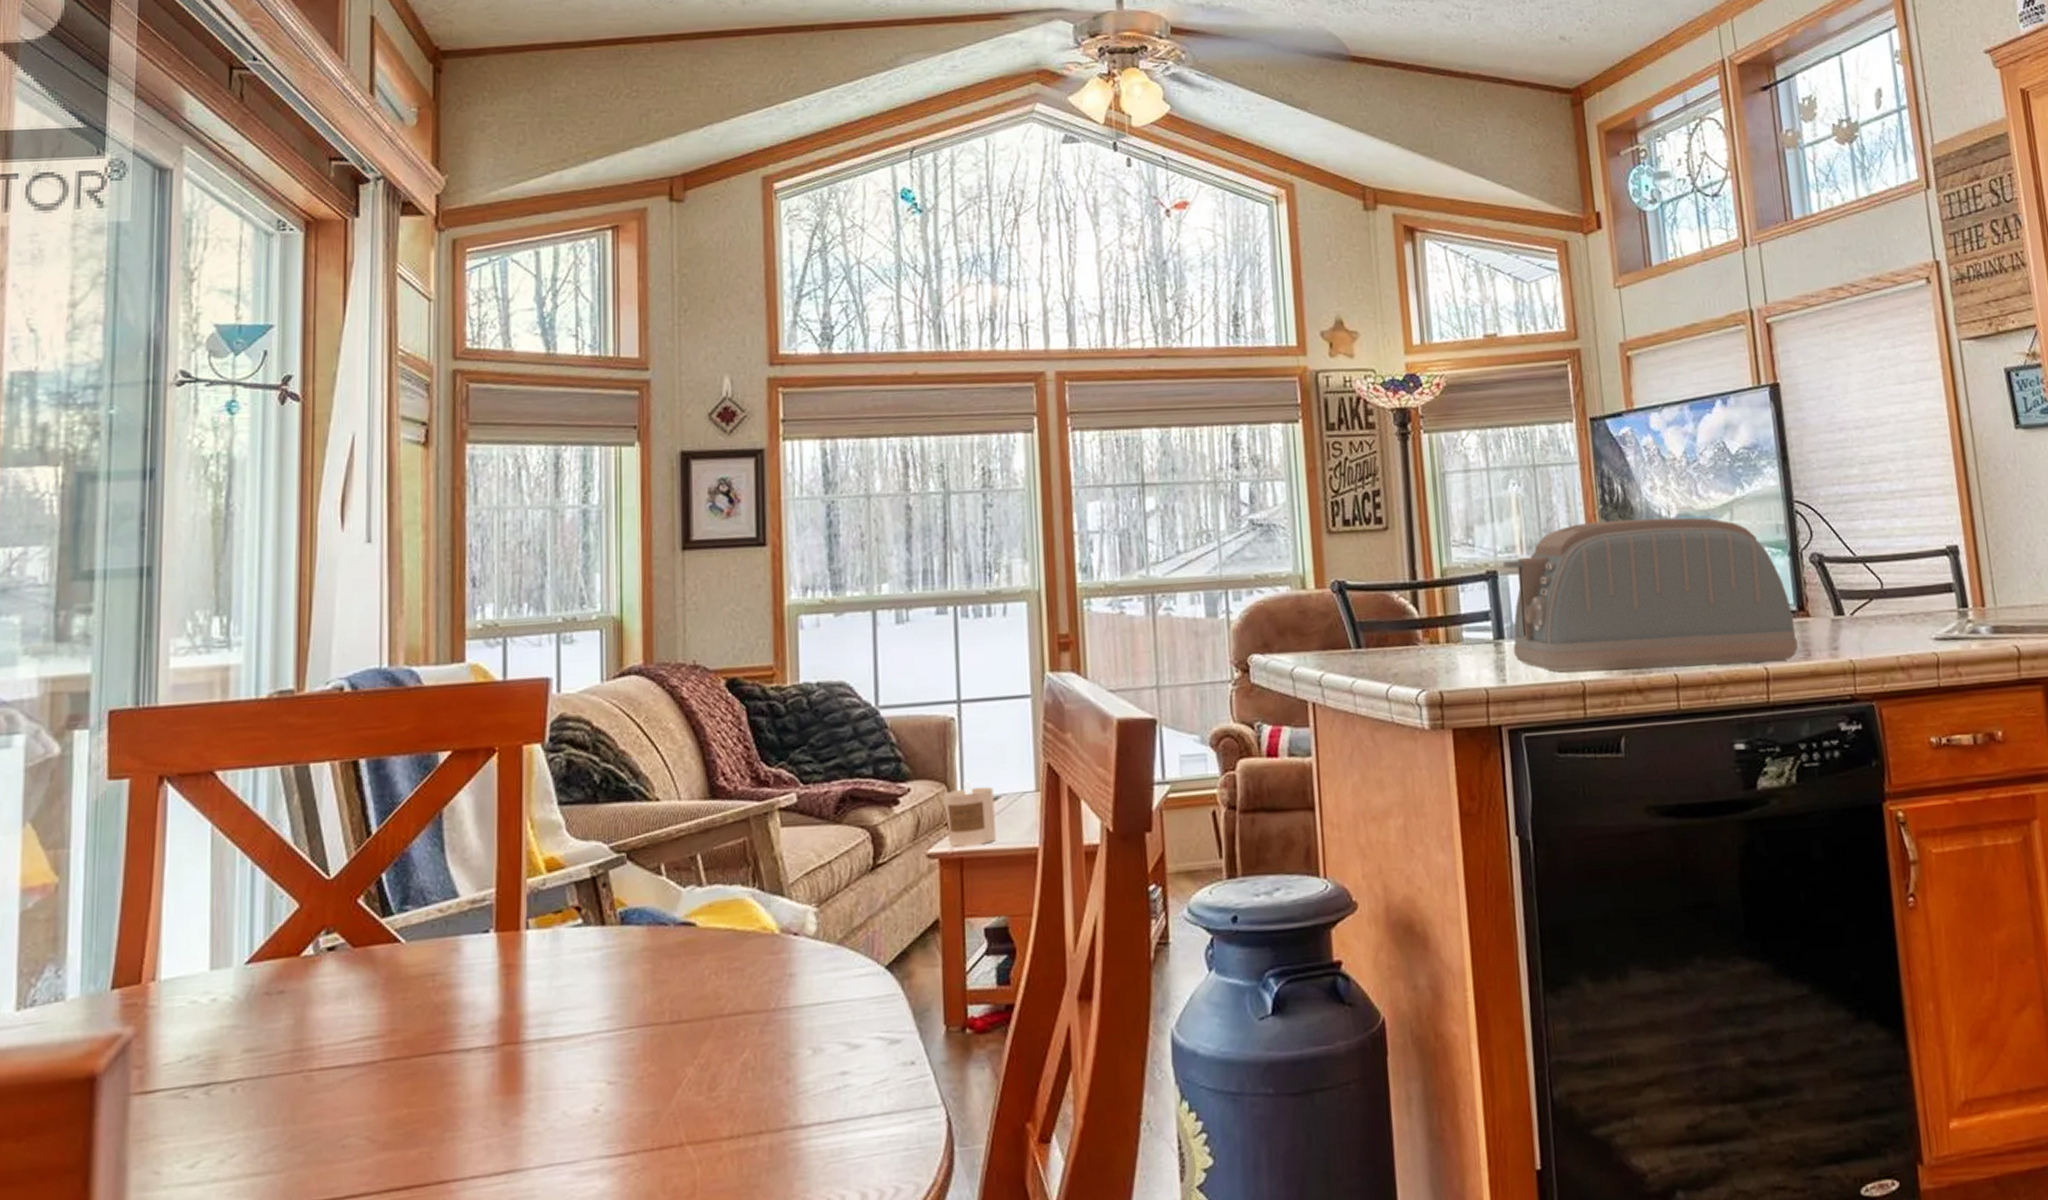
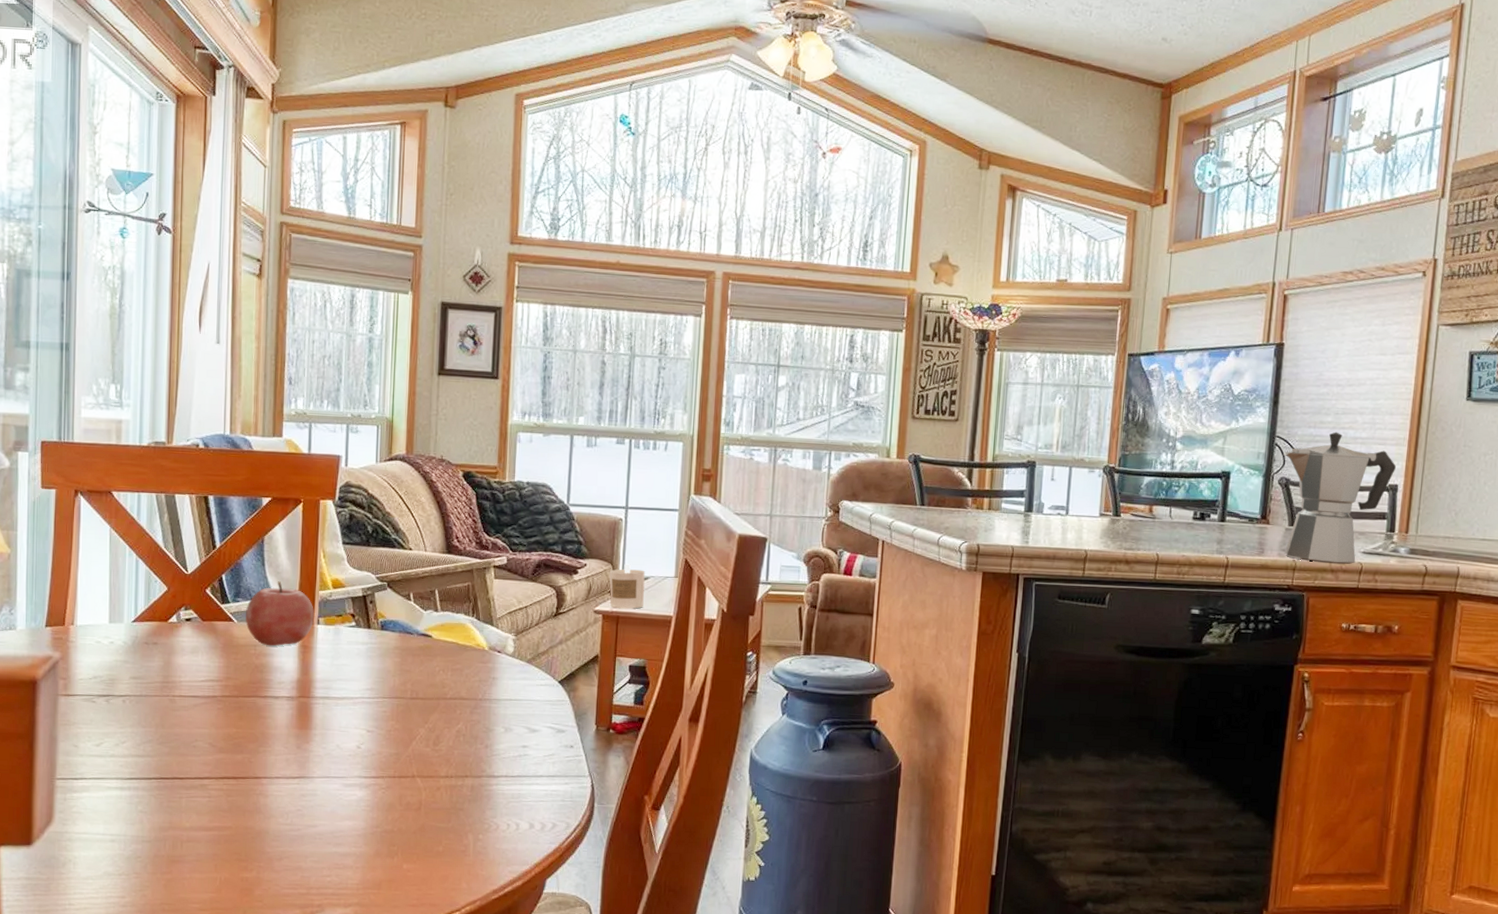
fruit: none [418,872,522,973] -> present [246,581,315,646]
toaster: present [1503,517,1798,674] -> none [1037,433,1256,554]
moka pot: none [1808,486,1950,660] -> present [1283,432,1396,565]

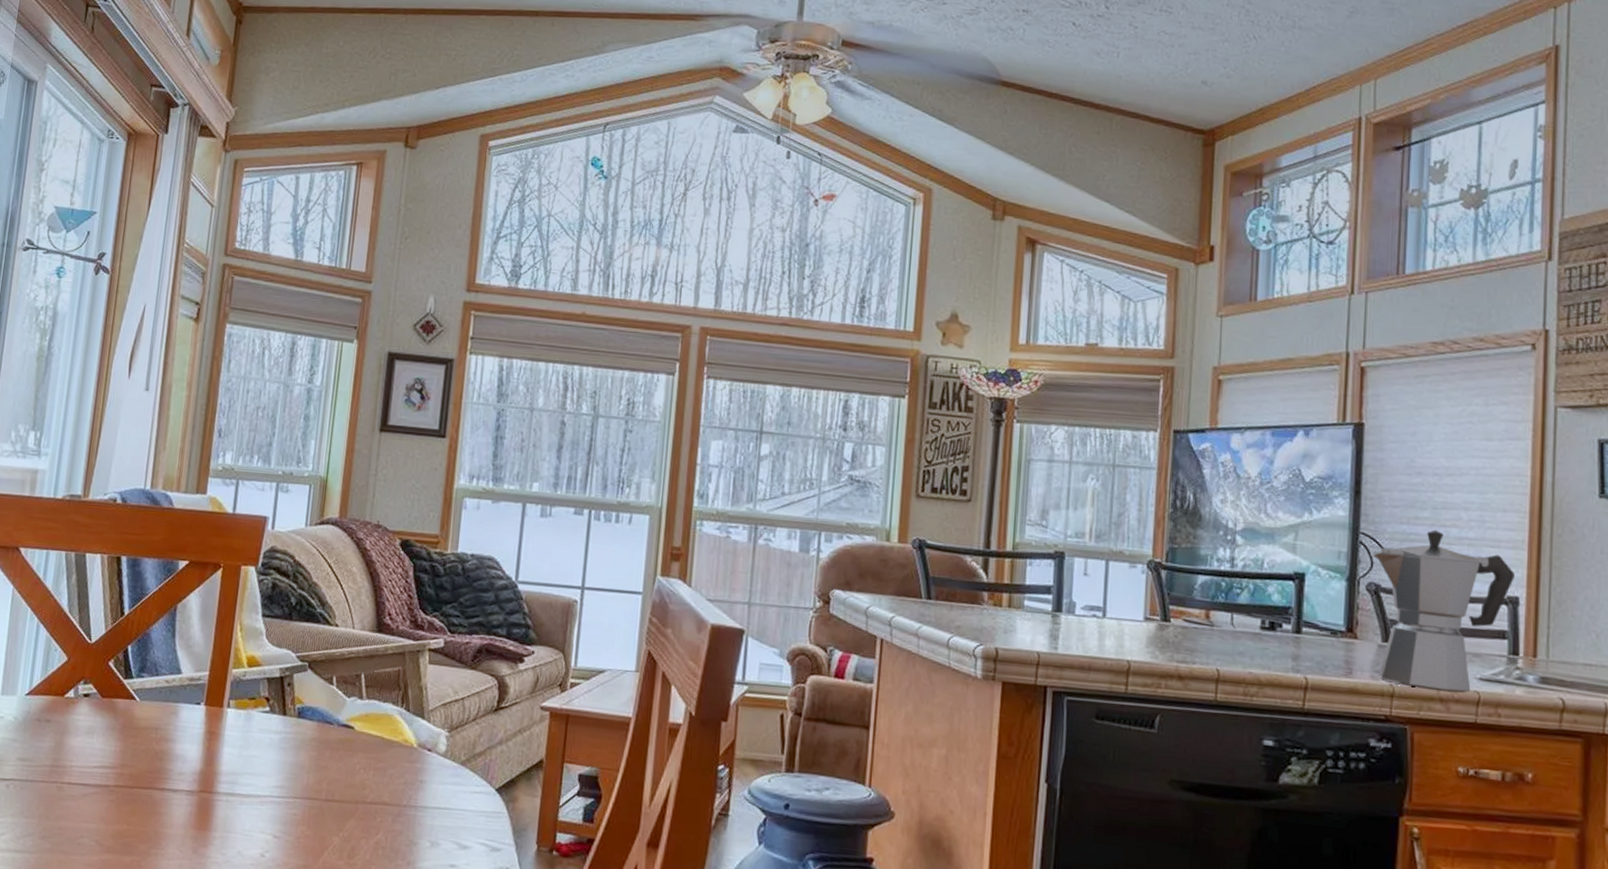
fruit: present [246,581,315,646] -> none [148,656,225,731]
candle: present [609,564,645,609] -> none [559,653,601,707]

